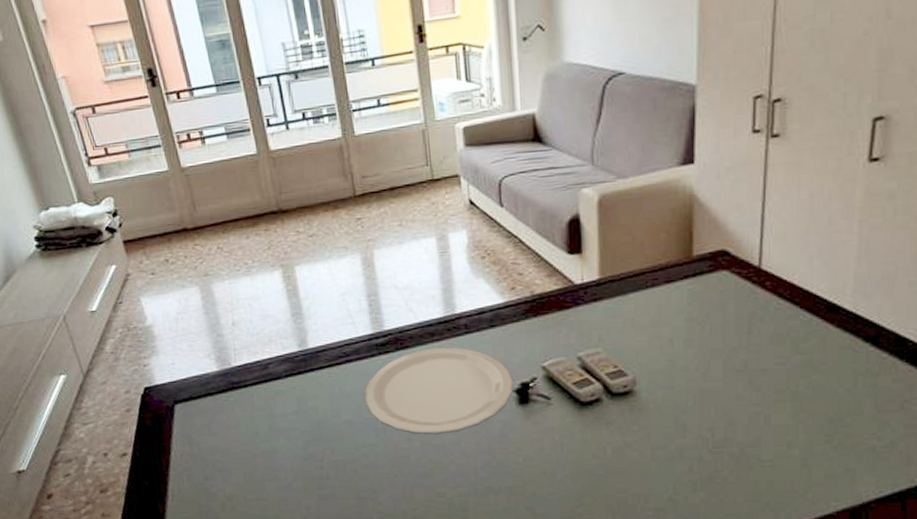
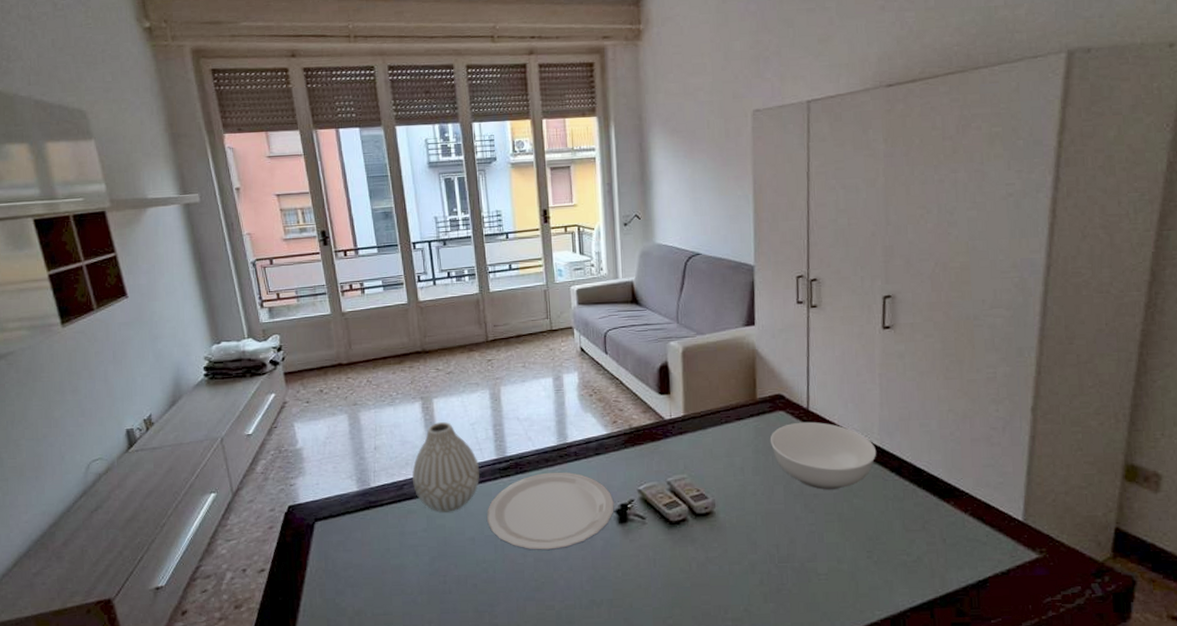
vase: none [277,293,355,394] -> present [412,422,480,512]
bowl: none [708,282,848,364] -> present [769,421,877,490]

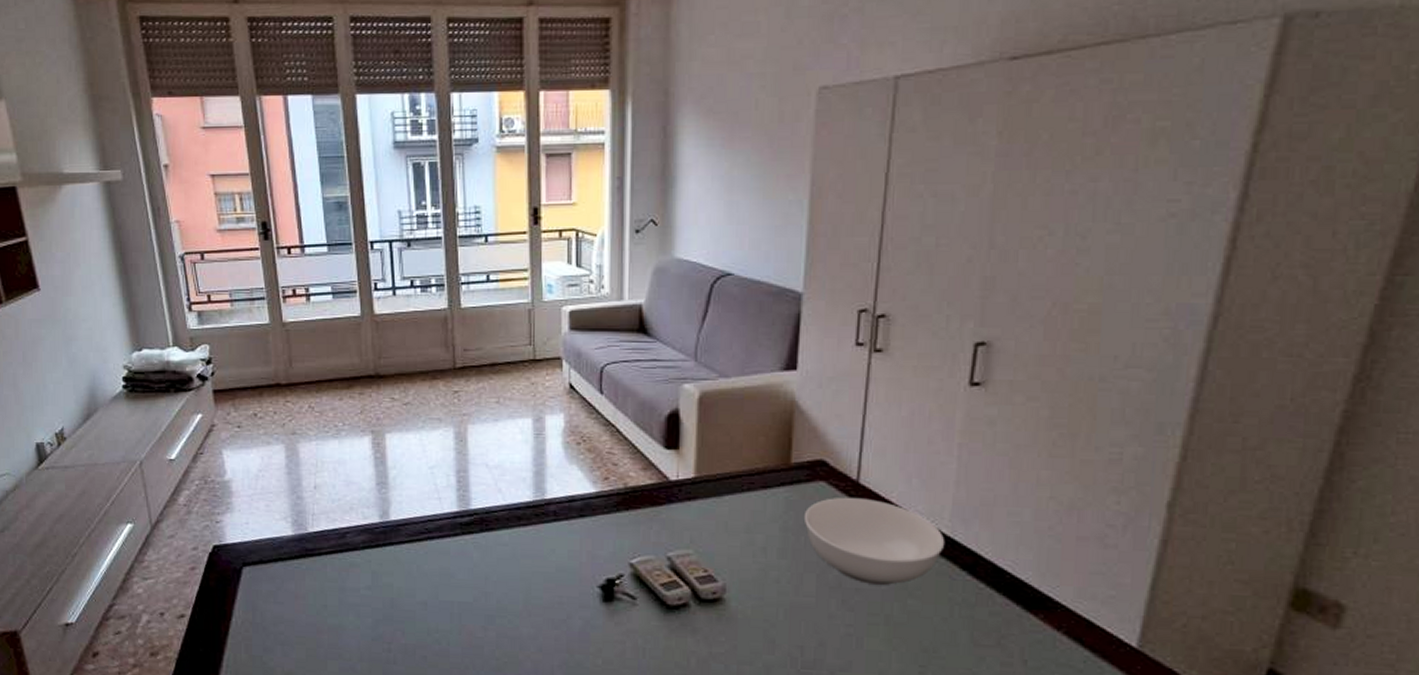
vase: present [412,422,480,512] -> none [356,462,438,570]
plate: present [487,471,614,551] -> none [443,532,599,626]

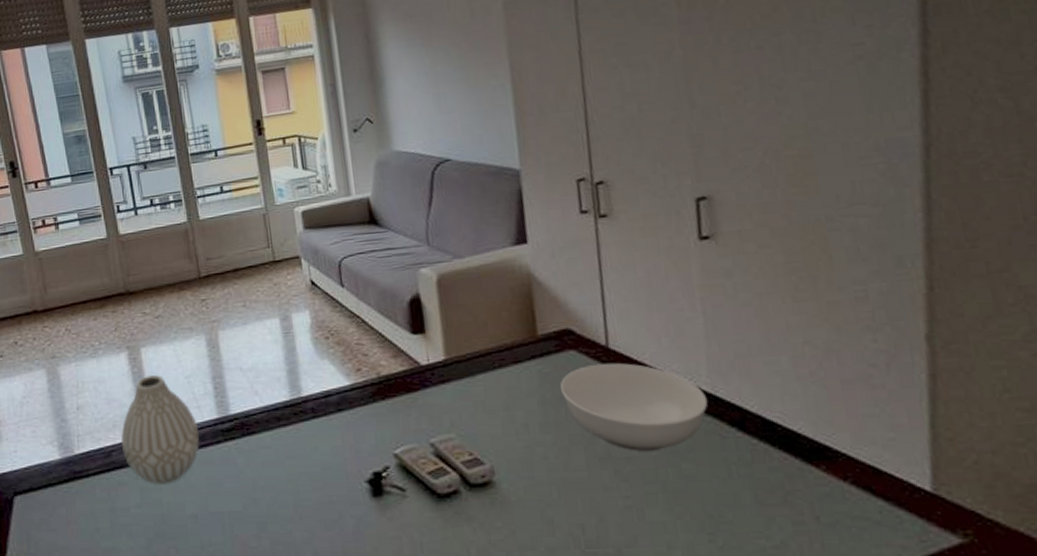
vase: none [356,462,438,570] -> present [121,375,200,484]

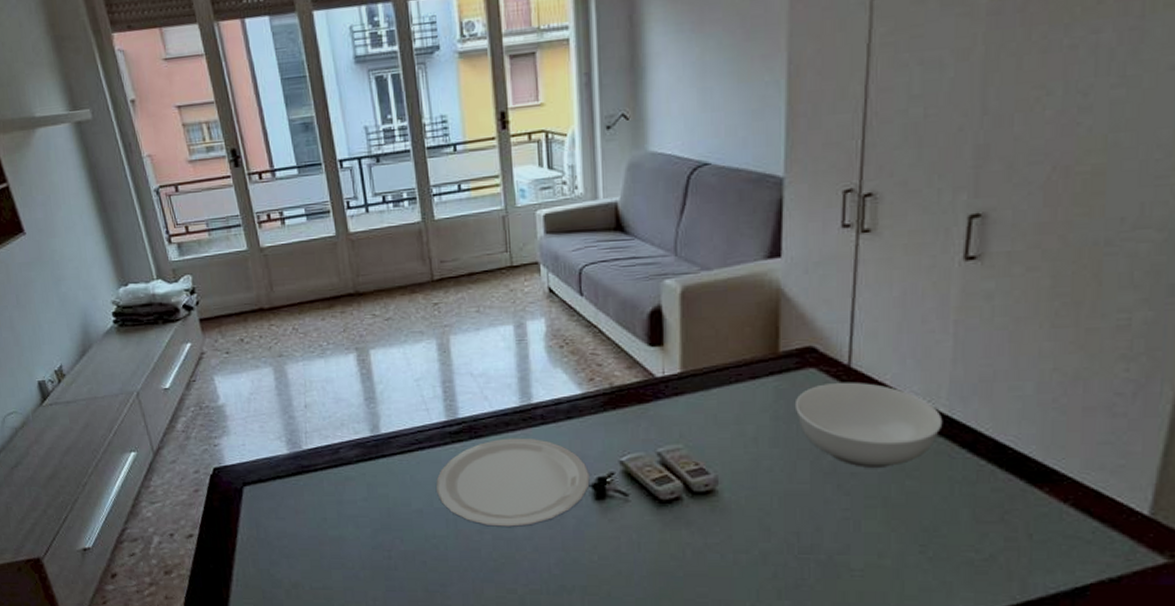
vase: present [121,375,200,484] -> none [348,377,428,480]
plate: none [210,432,365,532] -> present [436,437,590,528]

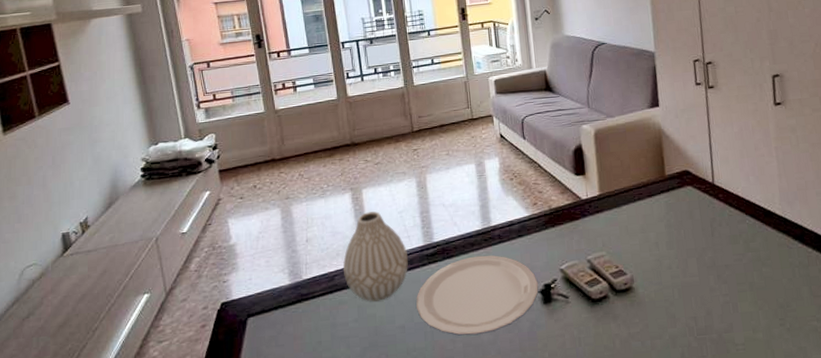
vase: none [348,377,428,480] -> present [342,211,409,302]
bowl: present [794,382,943,468] -> none [680,195,780,261]

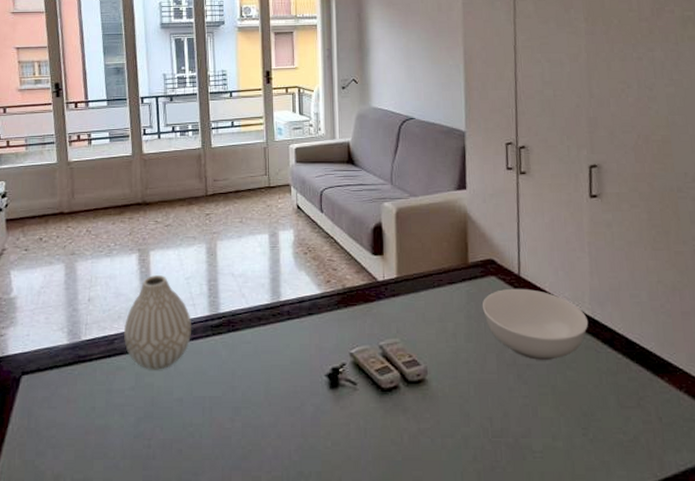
plate: present [416,255,538,336] -> none [197,331,326,416]
bowl: none [680,195,780,261] -> present [482,288,589,360]

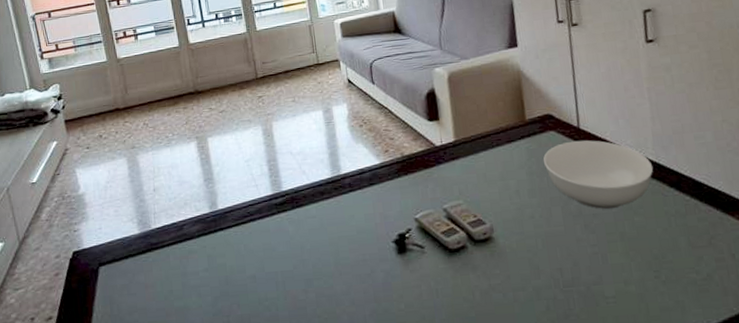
vase: present [123,275,192,370] -> none [191,160,258,251]

